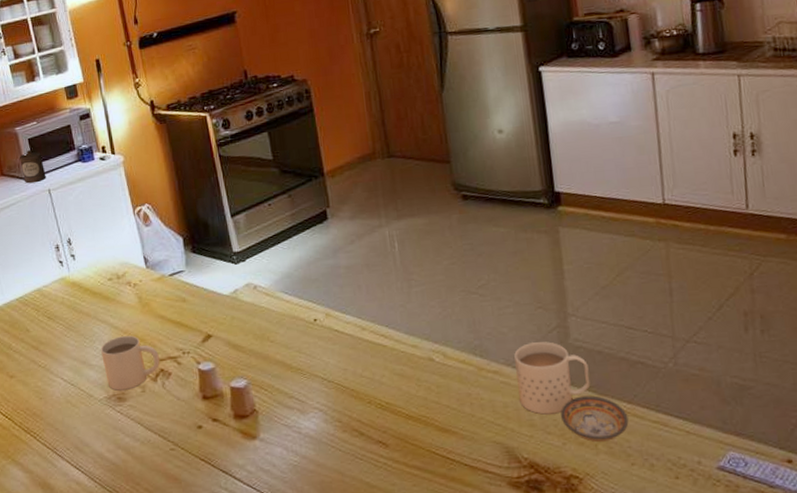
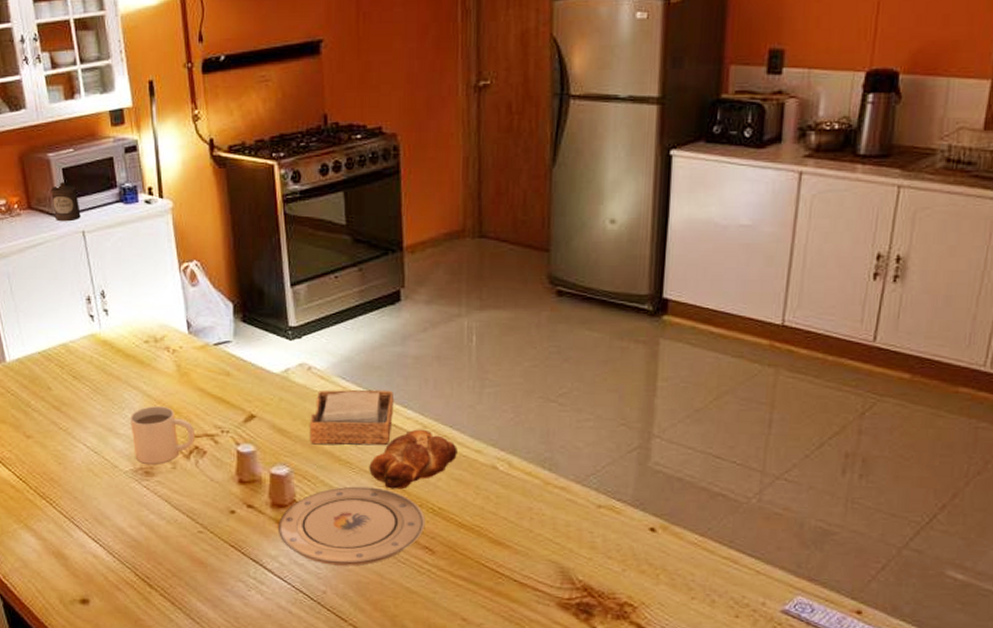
plate: none [242,389,376,469] -> present [279,486,426,566]
napkin holder: none [260,299,335,356] -> present [310,389,395,445]
bread loaf: none [318,331,396,390] -> present [369,429,457,490]
mug: present [514,342,591,415] -> none [584,461,665,539]
bowl: present [561,395,629,443] -> none [626,523,697,573]

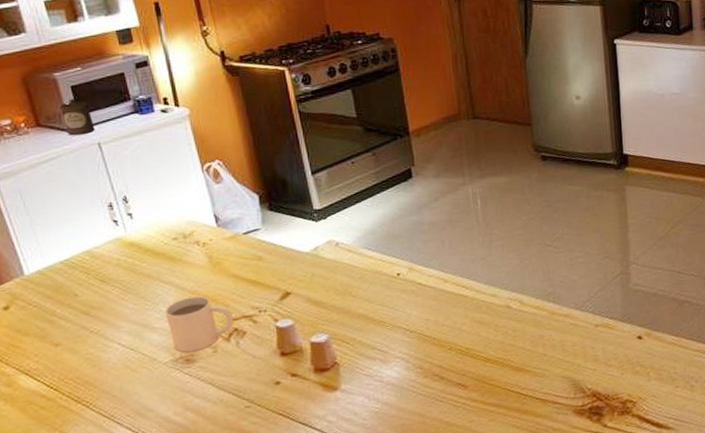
plate: present [279,486,426,566] -> none [323,339,456,415]
napkin holder: present [310,389,395,445] -> none [342,254,418,311]
bread loaf: present [369,429,457,490] -> none [401,283,476,339]

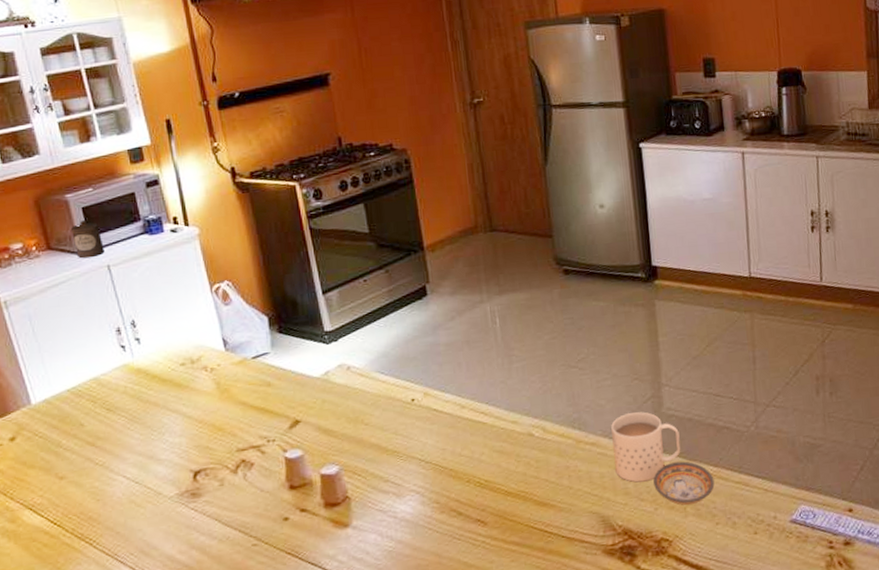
mug: present [164,296,234,353] -> none [170,425,242,486]
mug: none [583,287,646,350] -> present [611,412,681,483]
bowl: none [620,331,675,371] -> present [653,461,715,506]

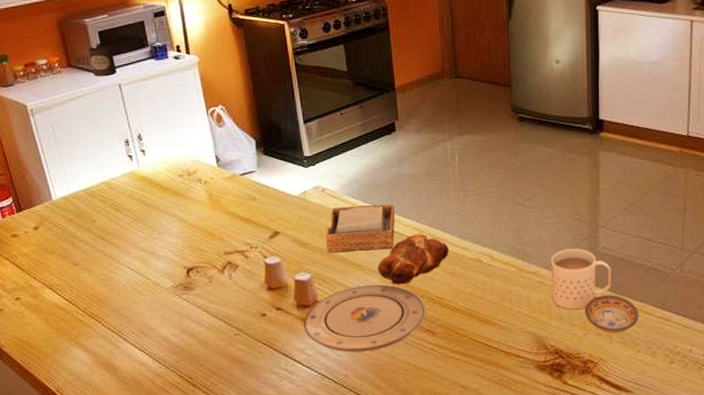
plate: none [334,471,475,555] -> present [304,284,427,353]
napkin holder: none [354,377,433,440] -> present [326,204,396,253]
bread loaf: none [415,409,496,471] -> present [378,234,449,285]

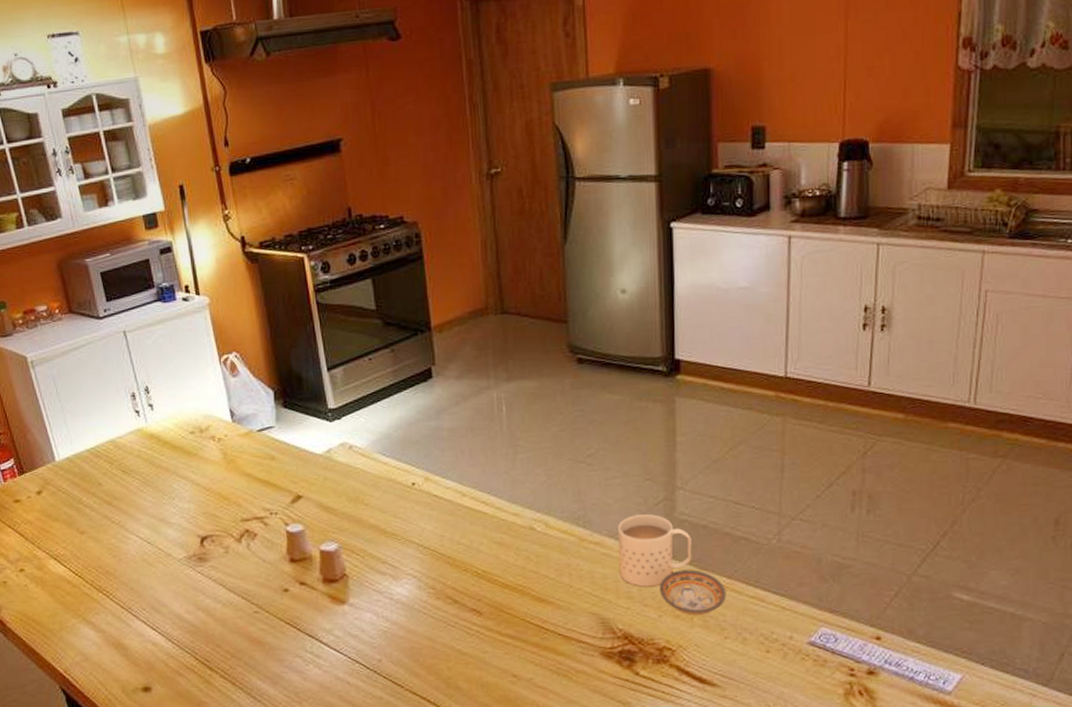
canister: present [89,43,117,77] -> none [90,286,121,323]
plate: present [304,284,427,353] -> none [331,556,471,634]
napkin holder: present [326,204,396,253] -> none [354,462,434,520]
bread loaf: present [378,234,449,285] -> none [414,497,496,557]

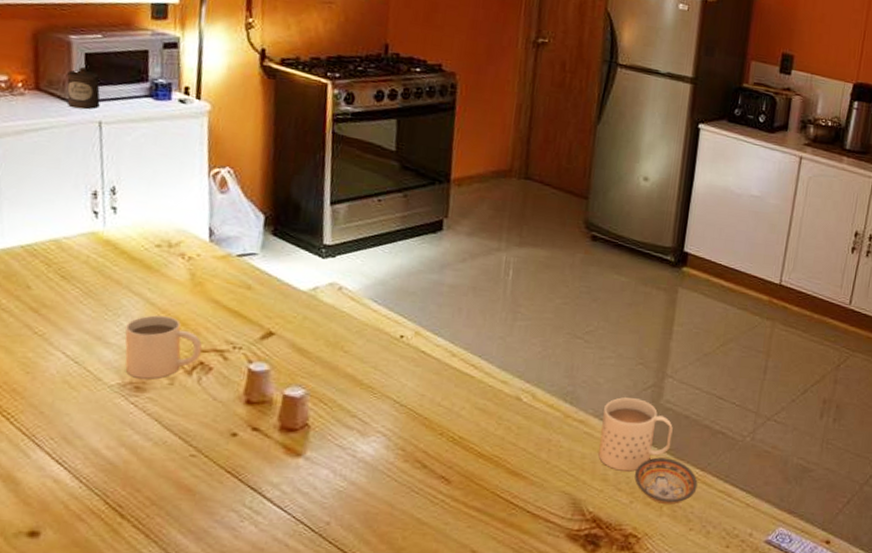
canister: none [90,286,121,323] -> present [66,67,100,110]
mug: none [180,493,246,550] -> present [125,315,203,379]

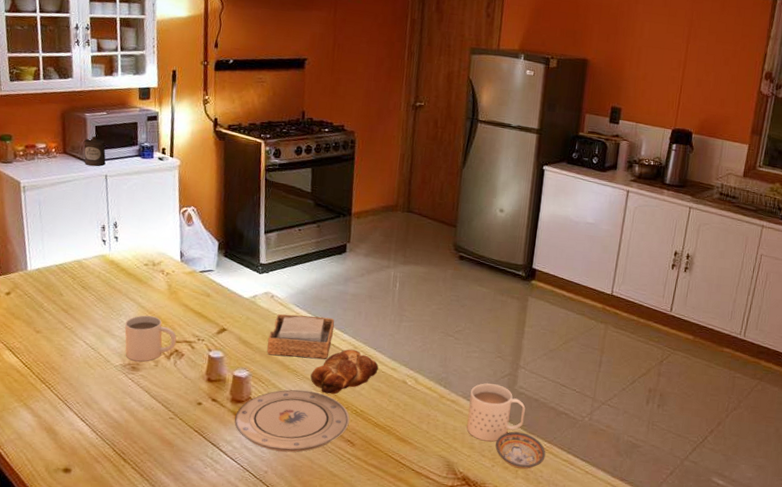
plate: none [284,411,445,496] -> present [235,389,350,453]
napkin holder: none [331,311,426,371] -> present [267,313,335,359]
bread loaf: none [391,357,484,417] -> present [310,349,379,395]

